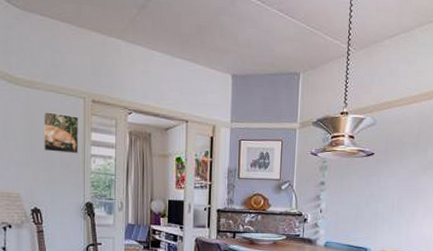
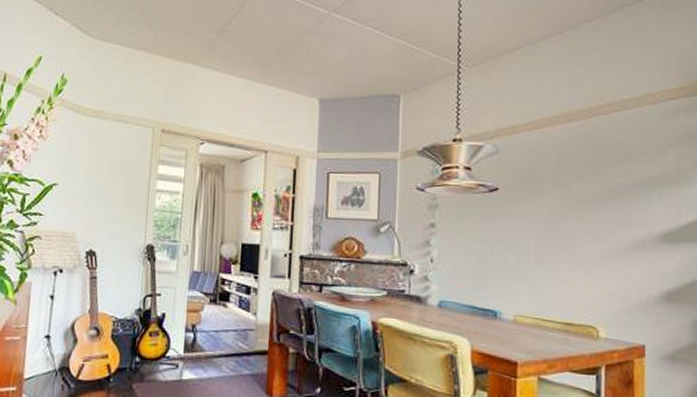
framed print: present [44,112,79,154] -> none [105,143,147,189]

